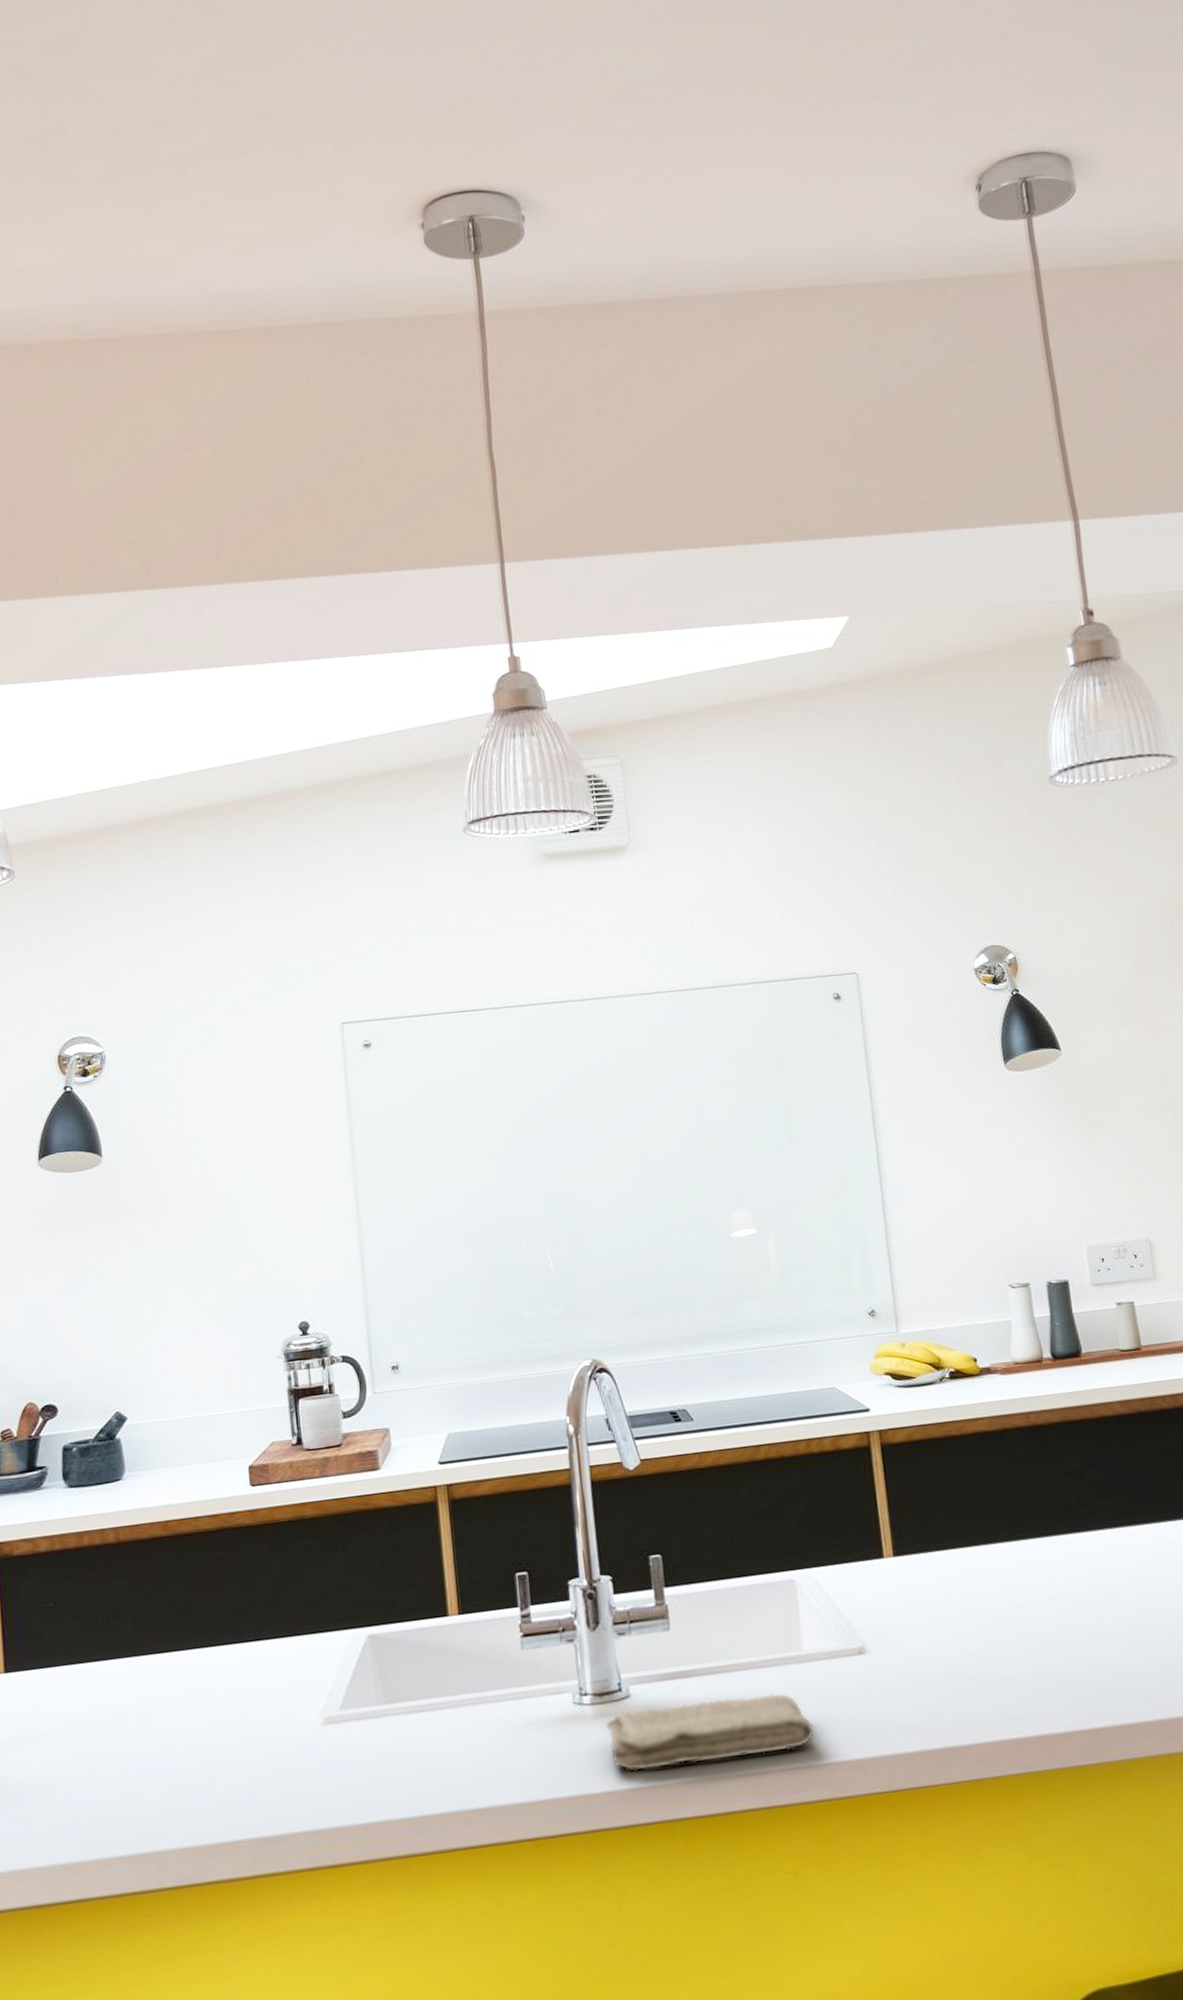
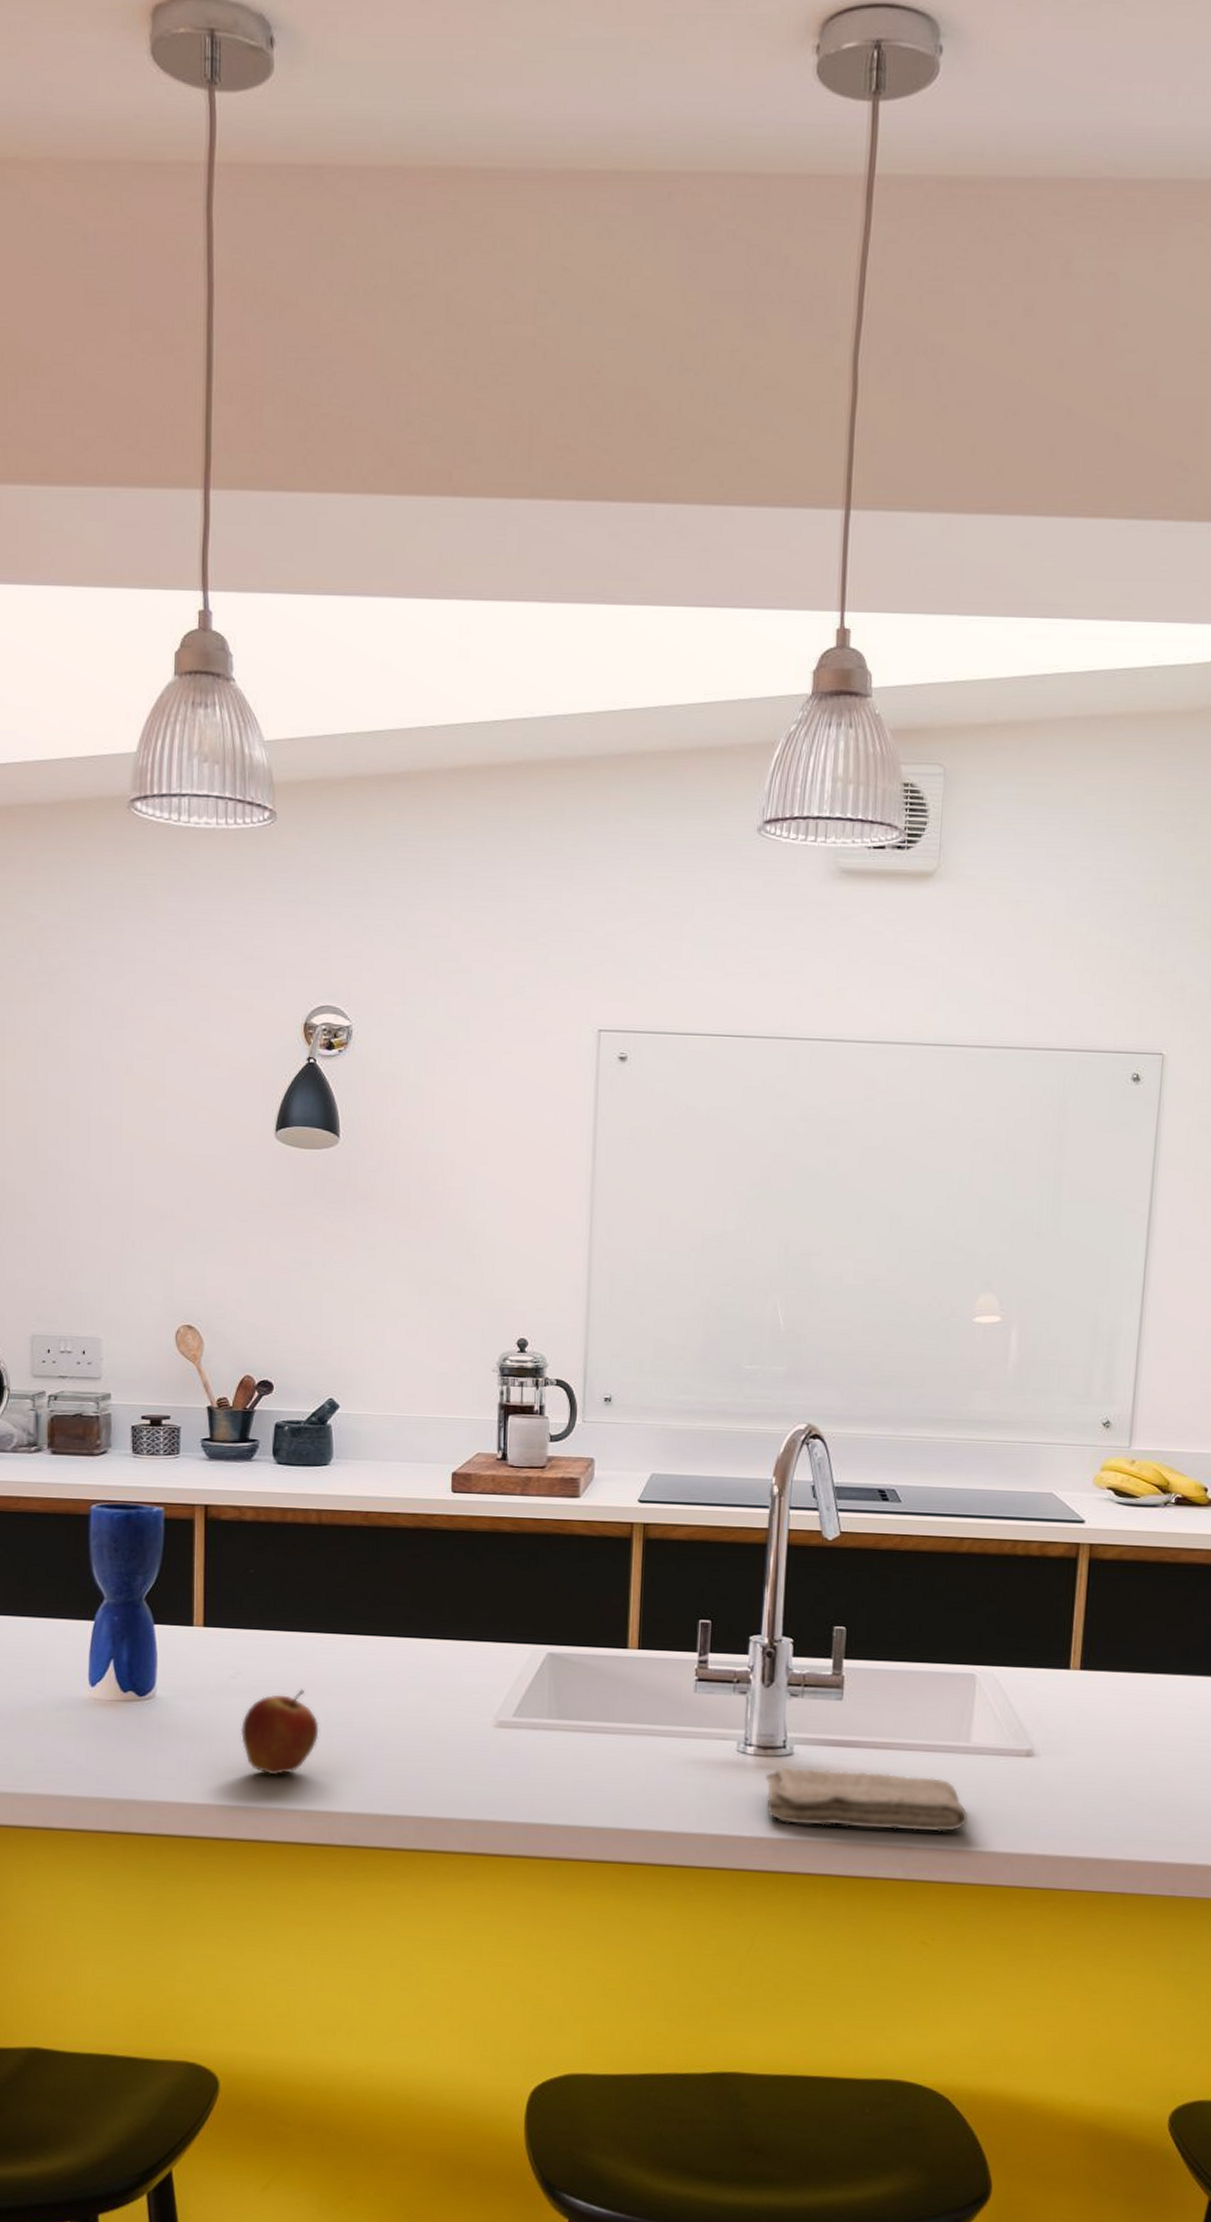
fruit: none [53,1722,139,1824] -> present [240,1689,319,1776]

